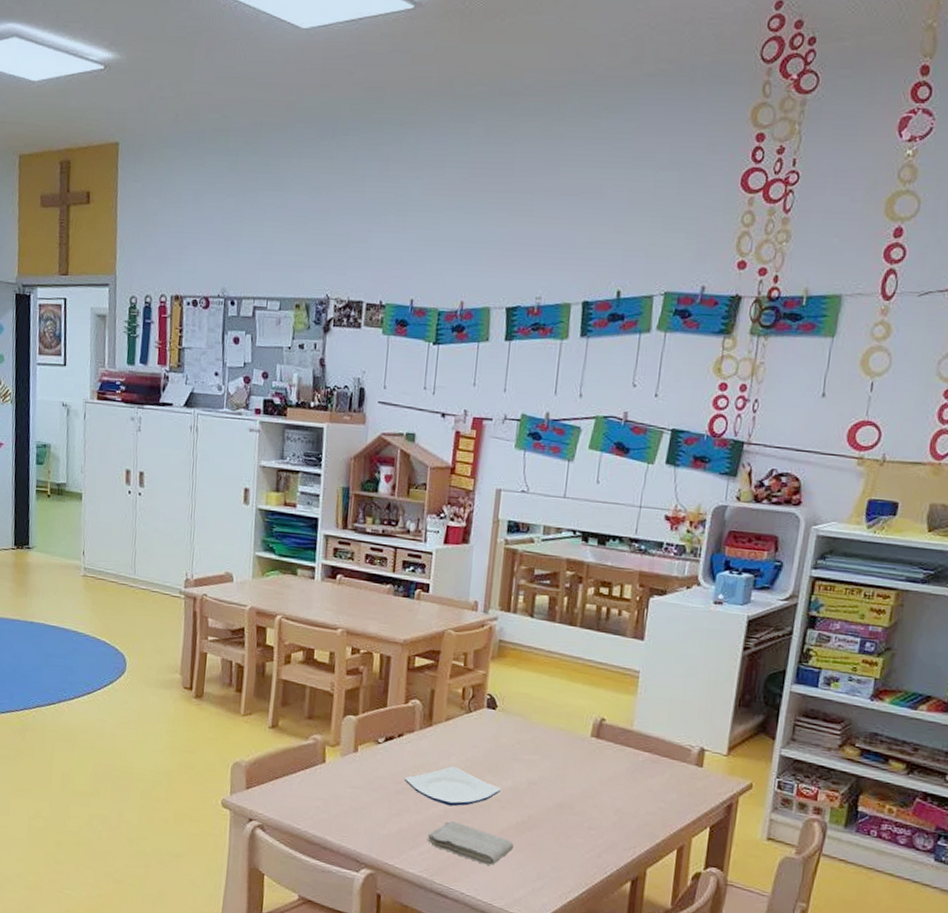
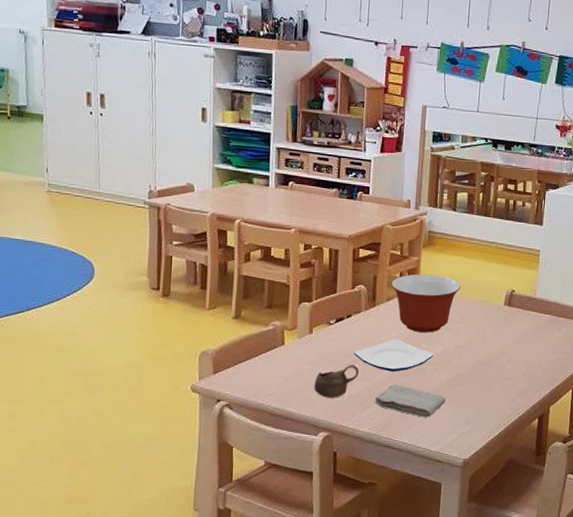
cup: none [357,792,411,831] -> present [314,365,360,398]
mixing bowl: none [451,691,536,763] -> present [391,274,461,333]

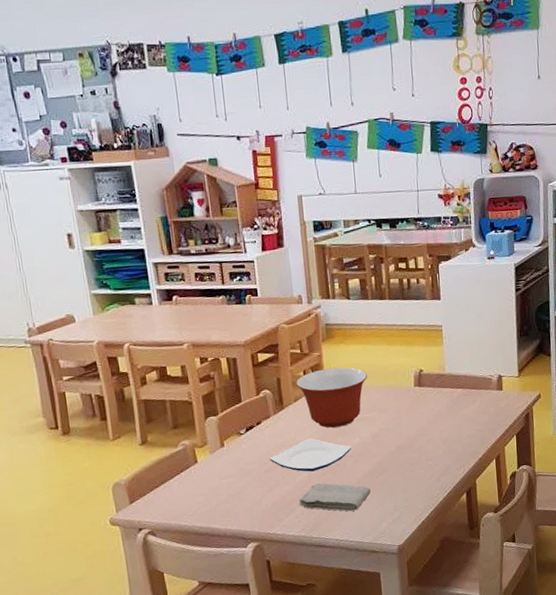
cup: present [314,365,360,398] -> none [235,471,279,509]

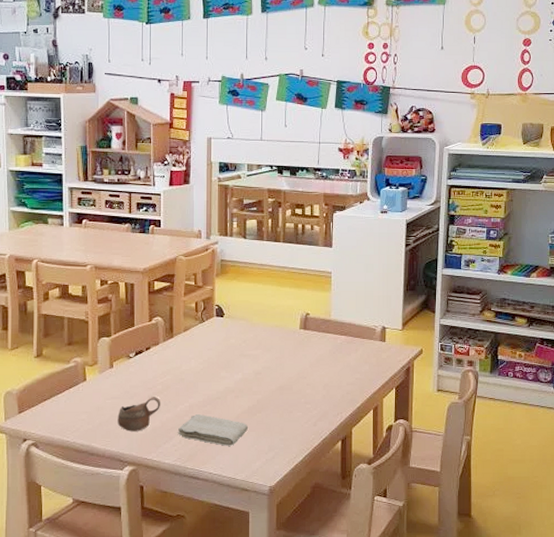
cup: none [235,471,279,509] -> present [117,397,161,432]
plate: present [269,437,351,472] -> none [154,368,233,402]
mixing bowl: present [296,367,367,428] -> none [187,303,255,361]

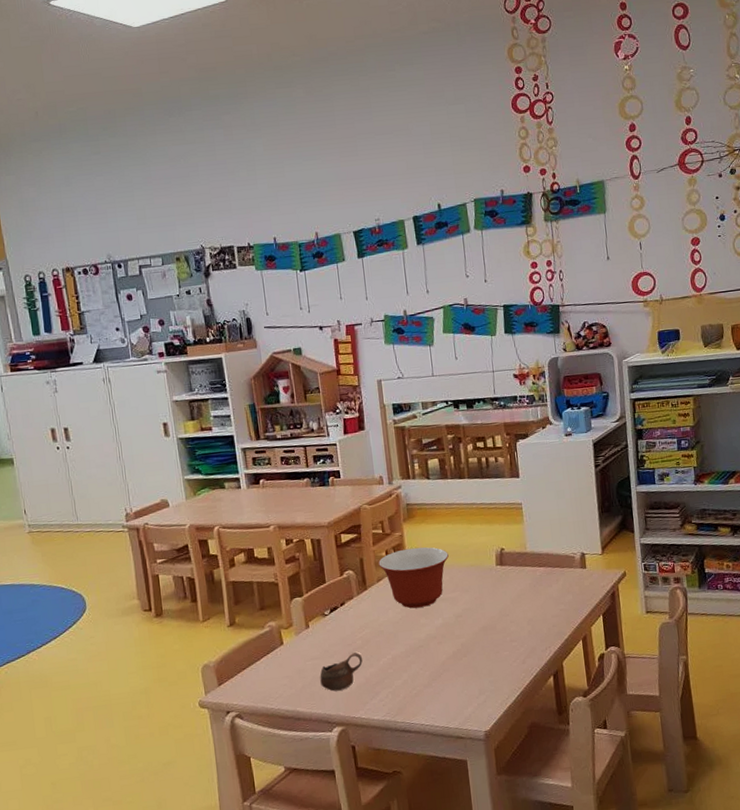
washcloth: present [177,414,249,446] -> none [383,665,456,695]
mixing bowl: none [187,303,255,361] -> present [378,547,449,609]

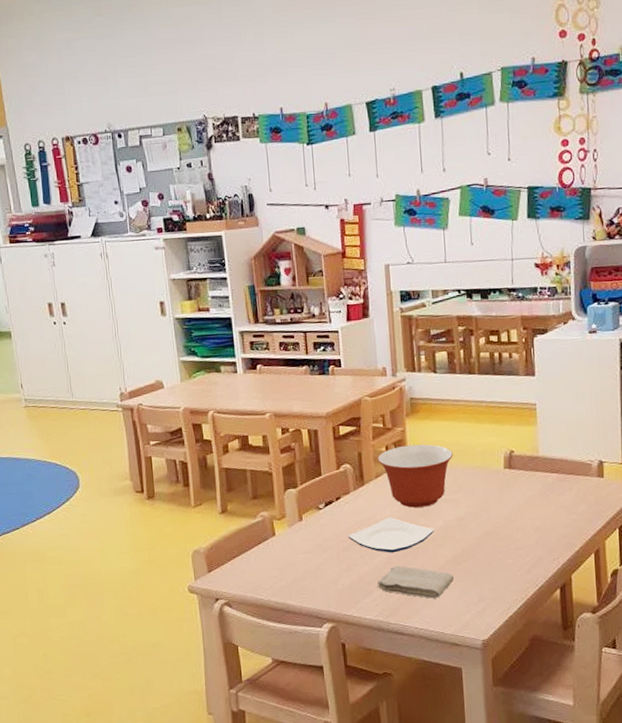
cup: present [320,652,363,691] -> none [311,549,357,587]
plate: none [353,618,435,654] -> present [347,516,434,553]
washcloth: none [383,665,456,695] -> present [377,566,455,599]

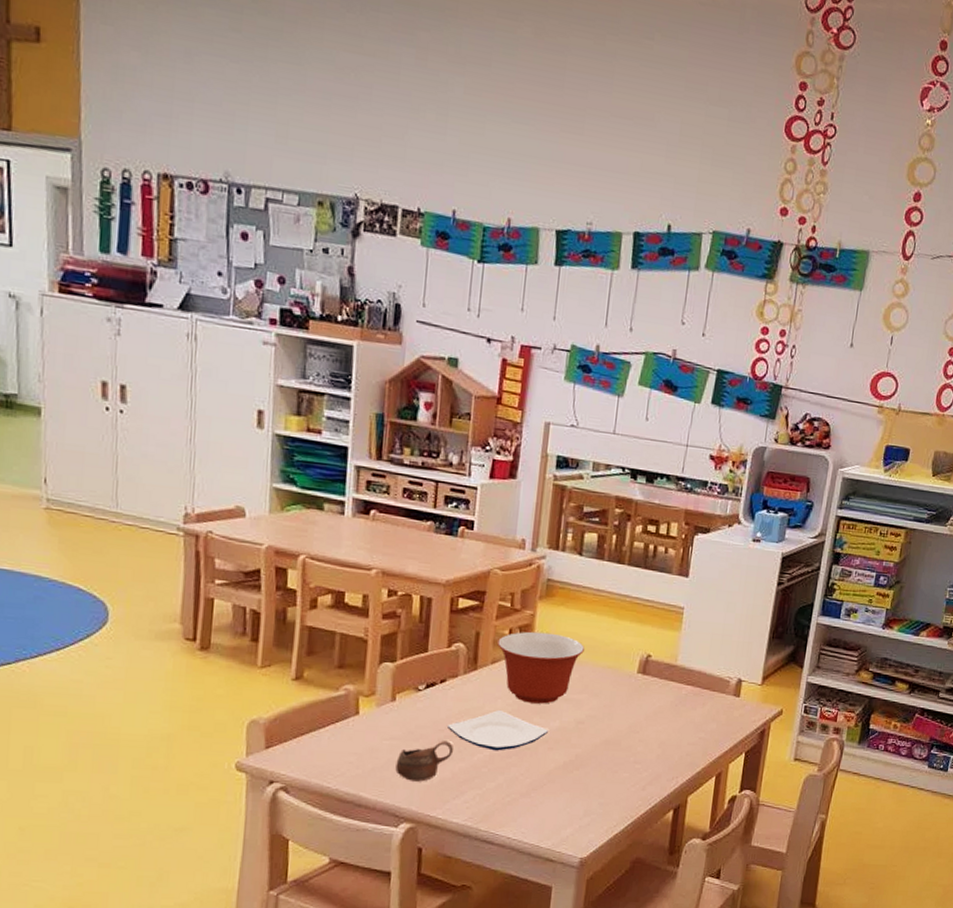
cup: none [311,549,357,587] -> present [395,741,454,782]
washcloth: present [377,566,455,599] -> none [471,766,562,807]

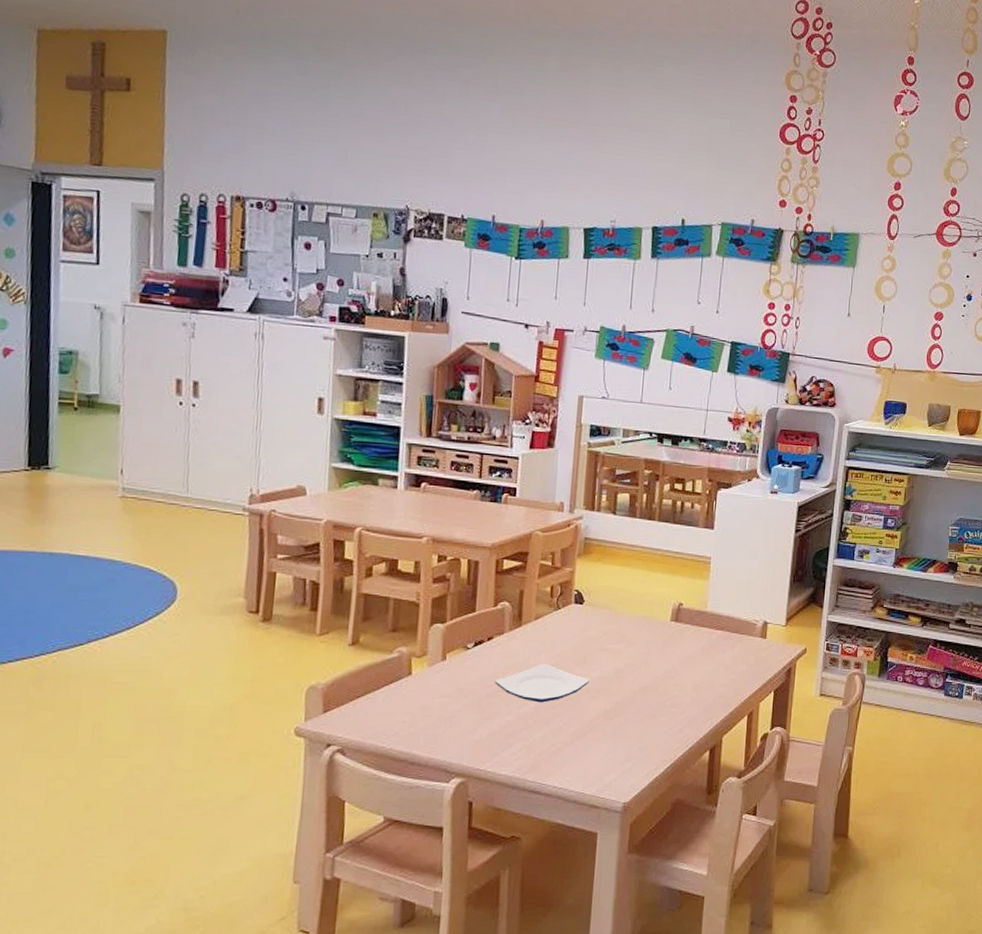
cup: present [395,741,454,782] -> none [446,696,502,737]
mixing bowl: present [497,631,585,704] -> none [540,587,621,655]

